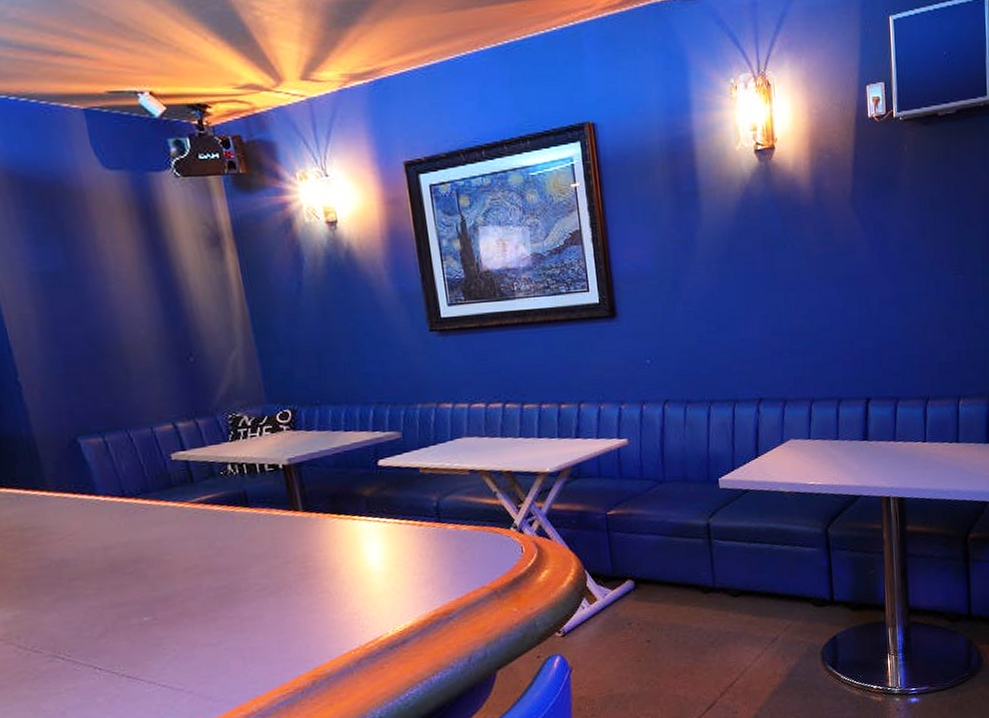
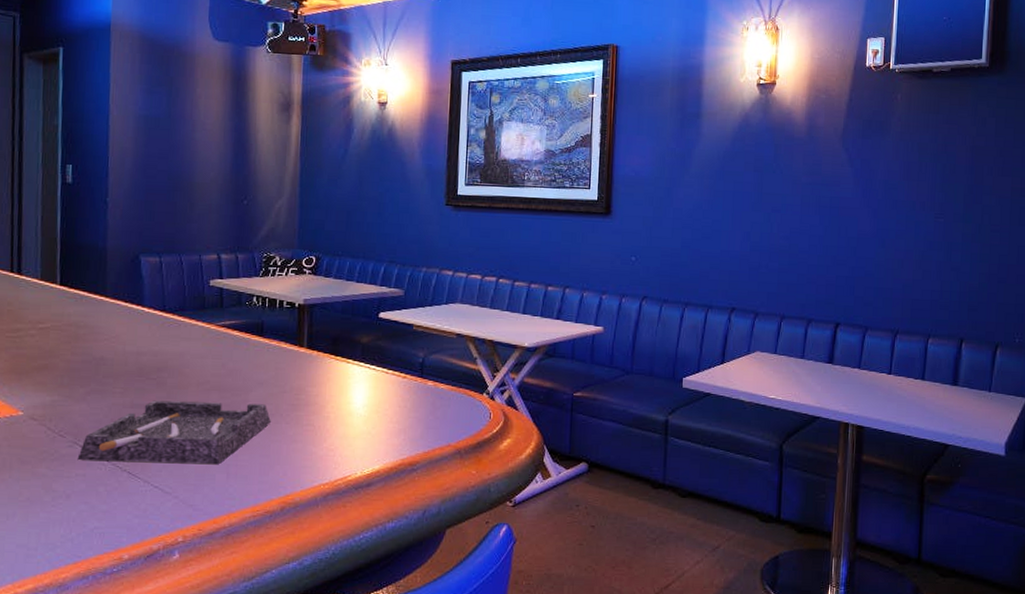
ashtray: none [62,579,280,673] -> present [77,400,271,464]

